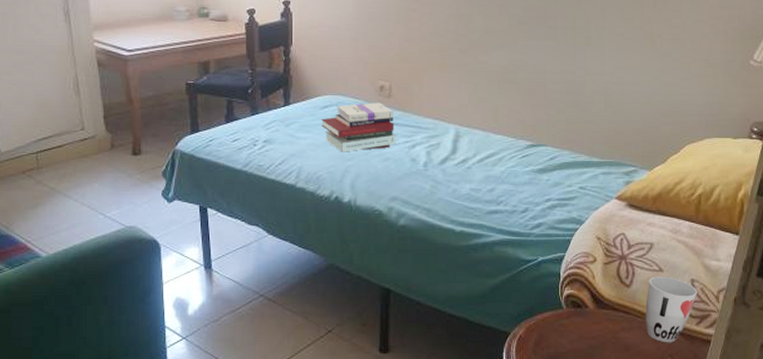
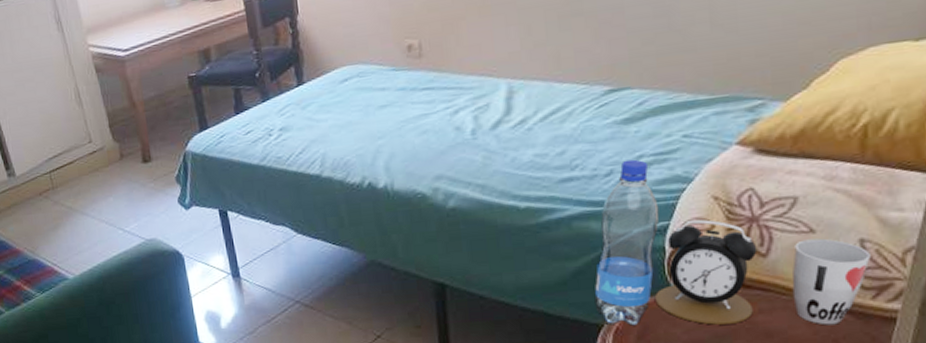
books: present [321,102,396,152] -> none [342,65,434,131]
bottle: none [505,201,558,335] -> present [594,159,660,326]
alarm clock: none [550,253,624,338] -> present [655,219,758,325]

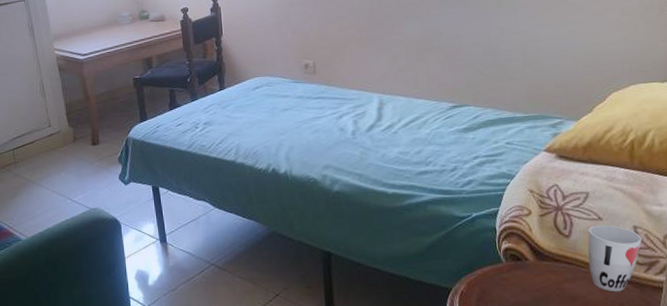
bottle: present [594,159,660,326] -> none [444,159,491,290]
alarm clock: present [655,219,758,325] -> none [490,207,563,290]

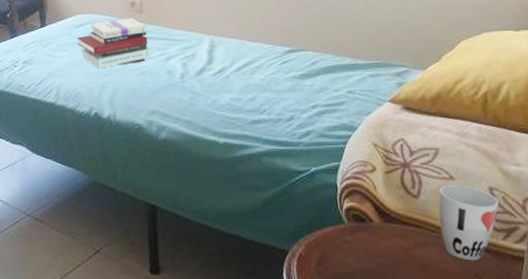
books: none [254,79,324,128] -> present [76,18,151,69]

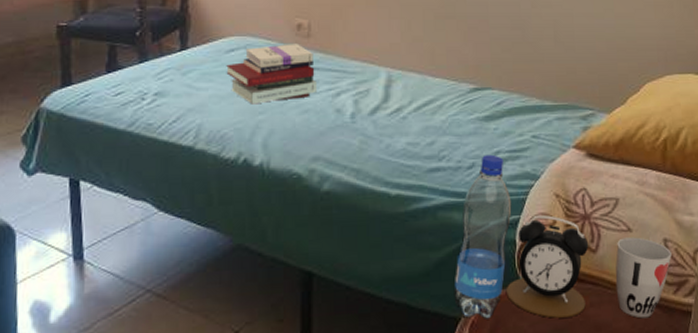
bottle: none [280,108,332,253] -> present [454,154,512,319]
alarm clock: none [331,162,411,256] -> present [507,214,589,318]

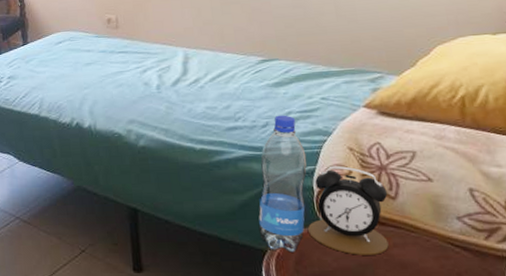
books: present [226,43,317,105] -> none [57,34,127,82]
cup: present [615,237,672,319] -> none [417,186,480,260]

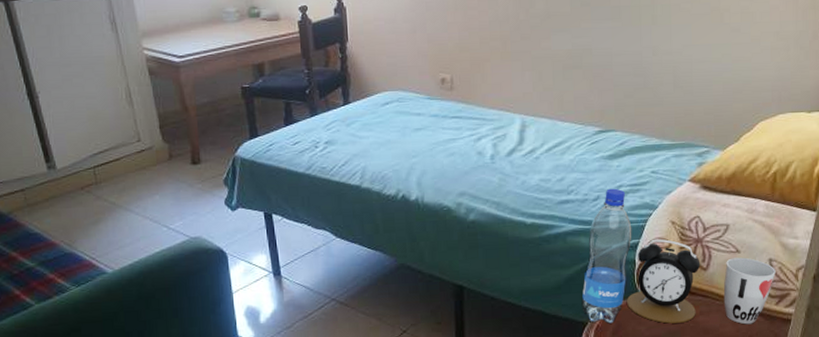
cup: none [417,186,480,260] -> present [723,257,776,325]

